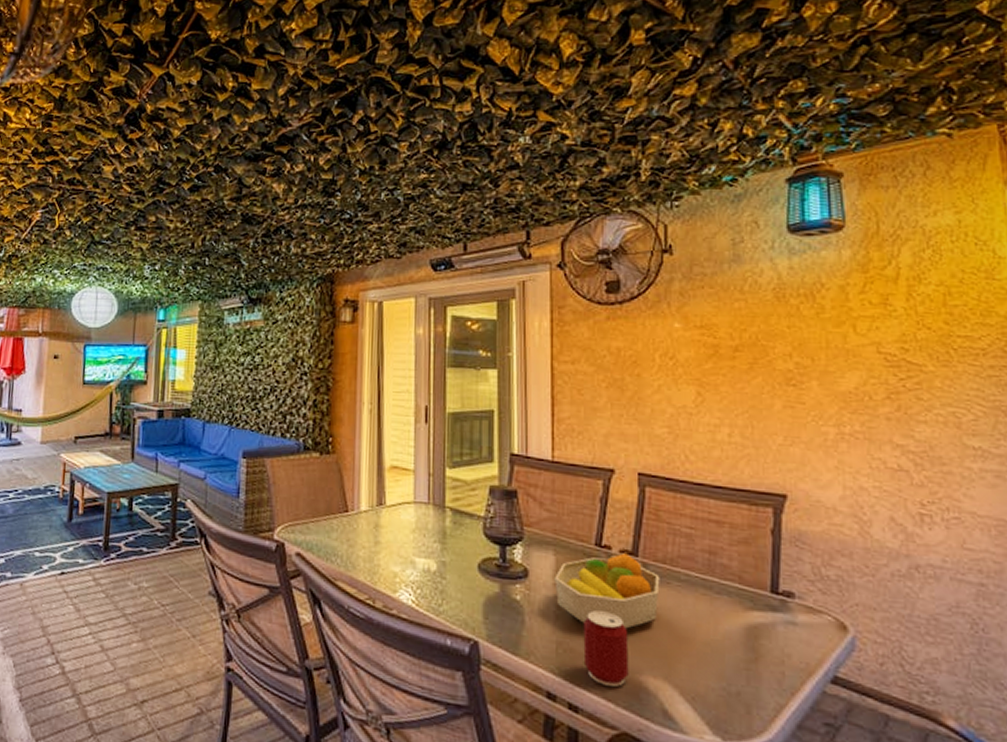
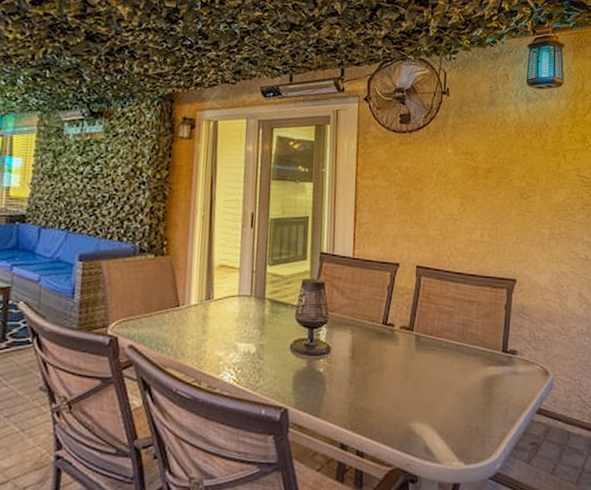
fruit bowl: present [554,553,660,629] -> none [350,329,428,388]
can: present [583,610,629,687] -> none [369,375,404,433]

